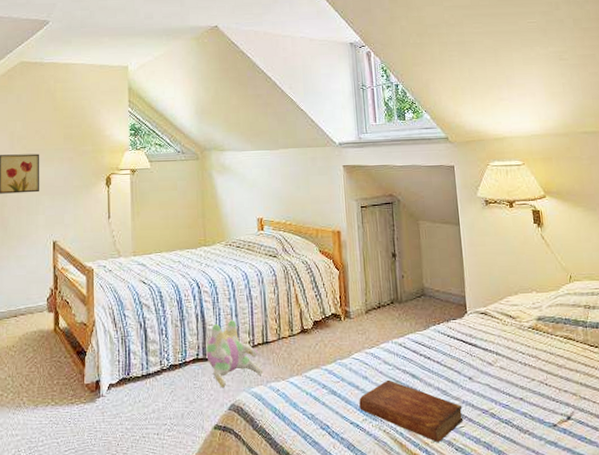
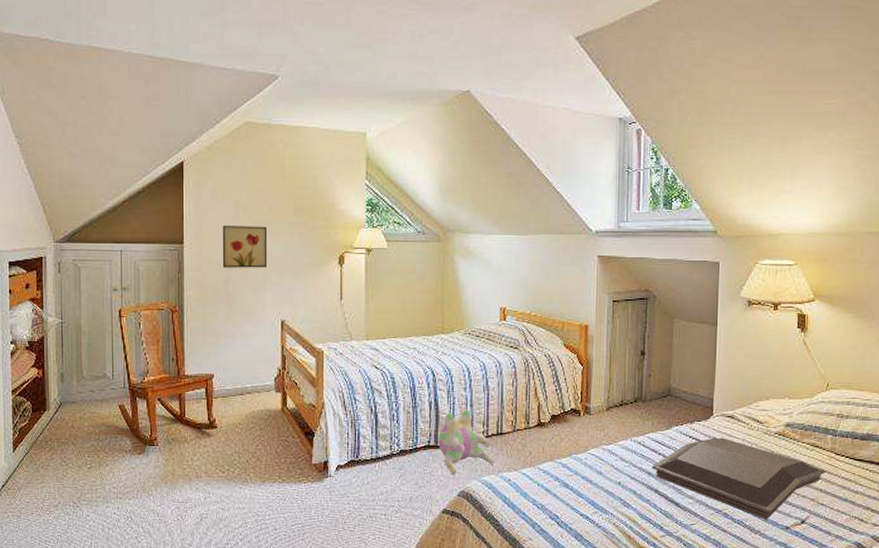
bible: present [359,379,464,443] -> none [591,476,696,538]
serving tray: none [415,334,583,418] -> present [651,437,826,520]

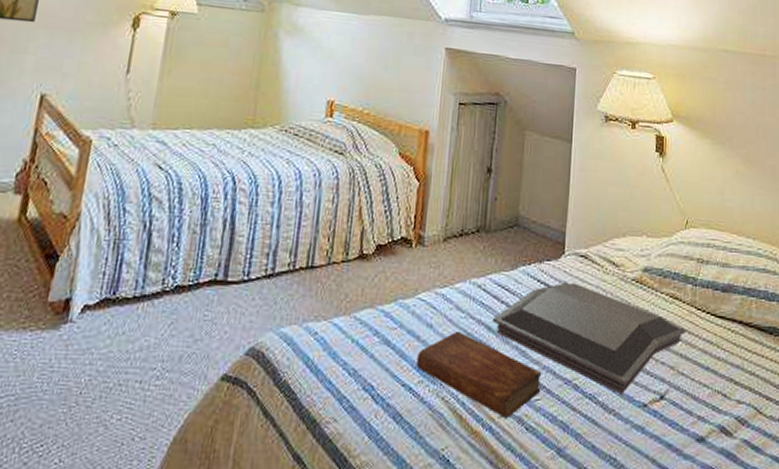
plush toy: present [438,410,496,476] -> none [228,232,301,325]
bible: none [591,476,696,538] -> present [416,330,542,419]

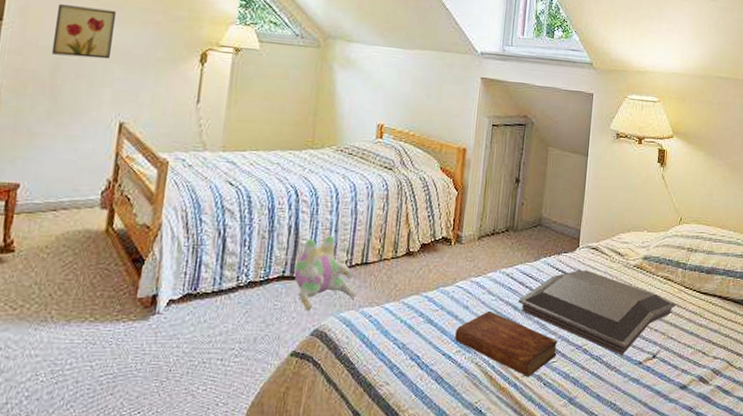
plush toy: none [228,232,301,325] -> present [294,236,357,311]

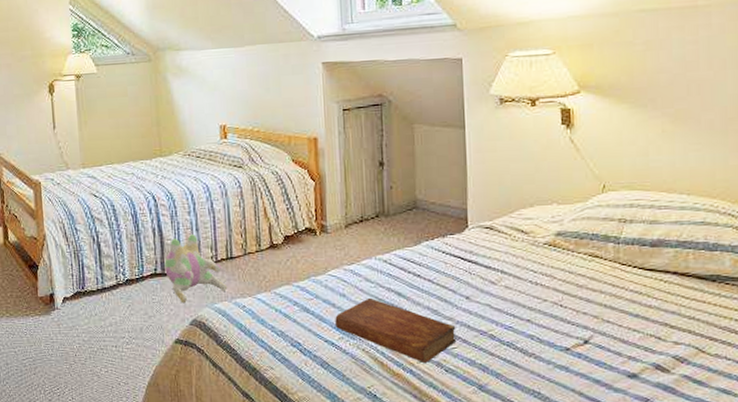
serving tray: present [518,270,676,355] -> none [401,251,610,341]

